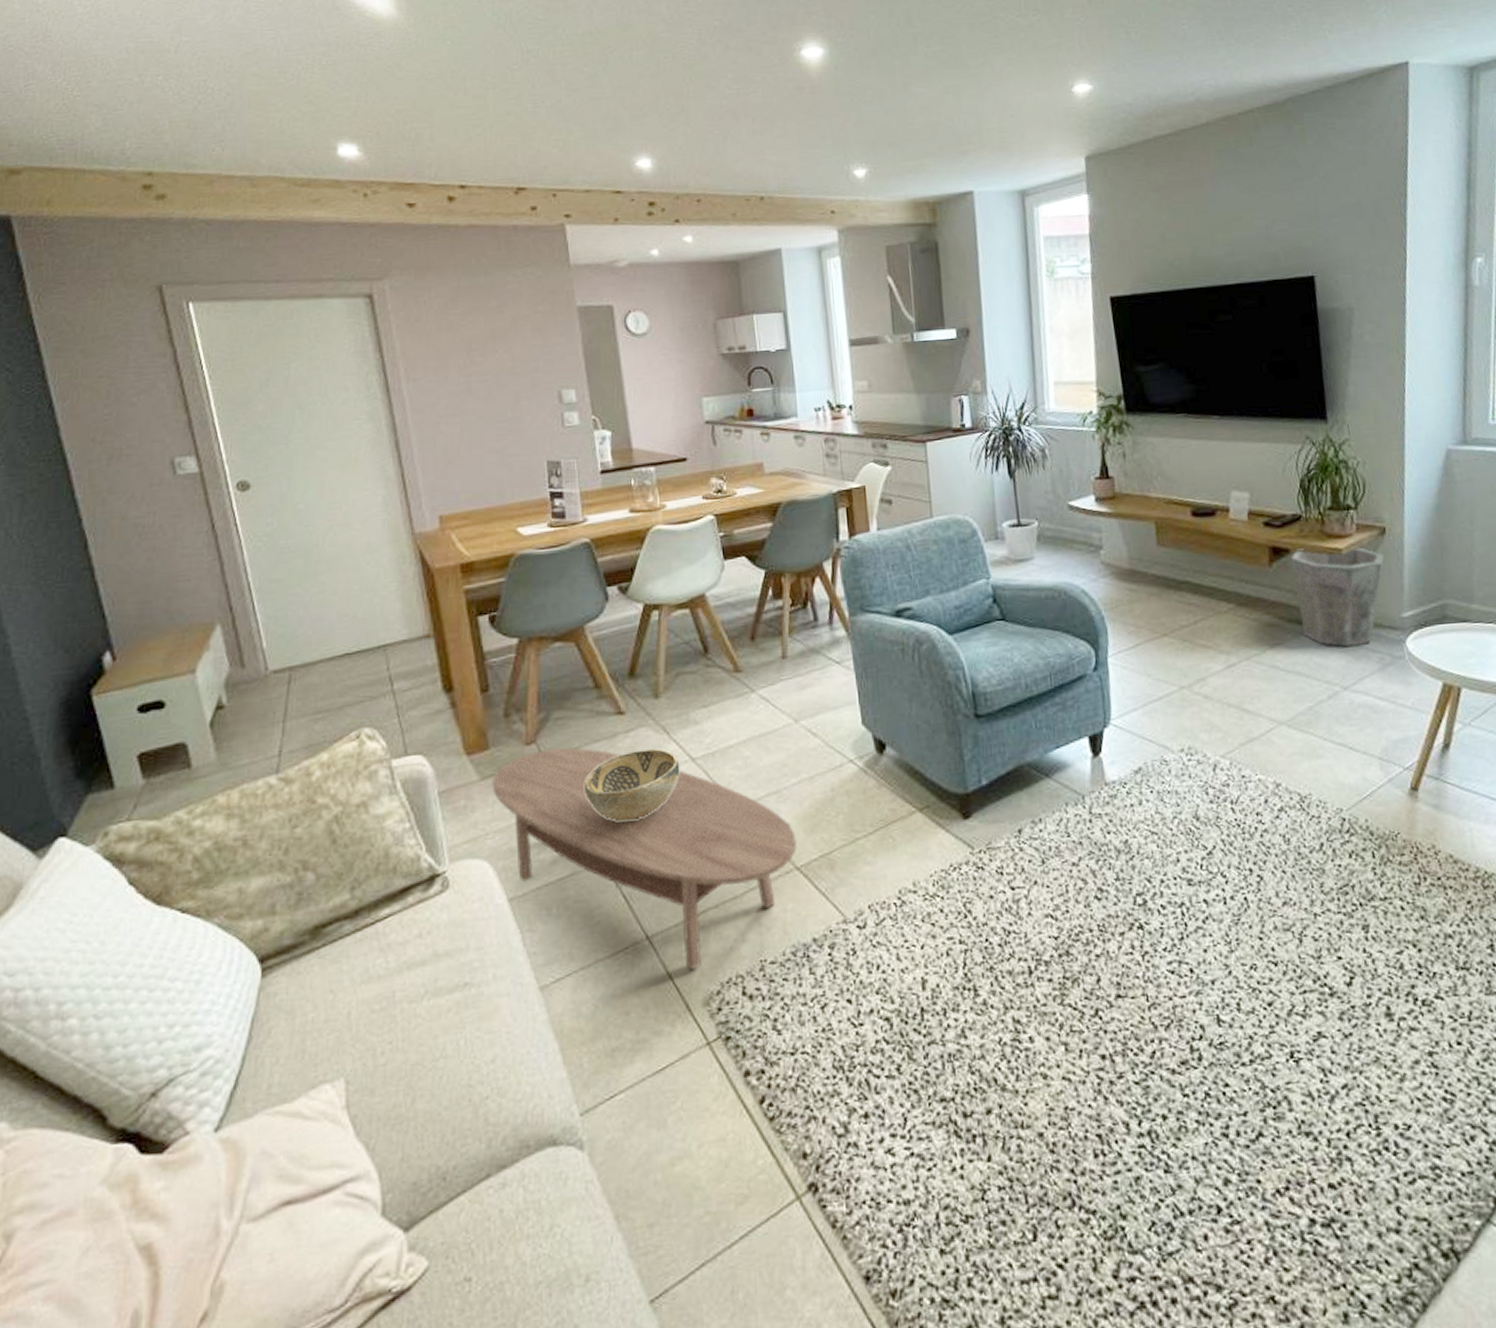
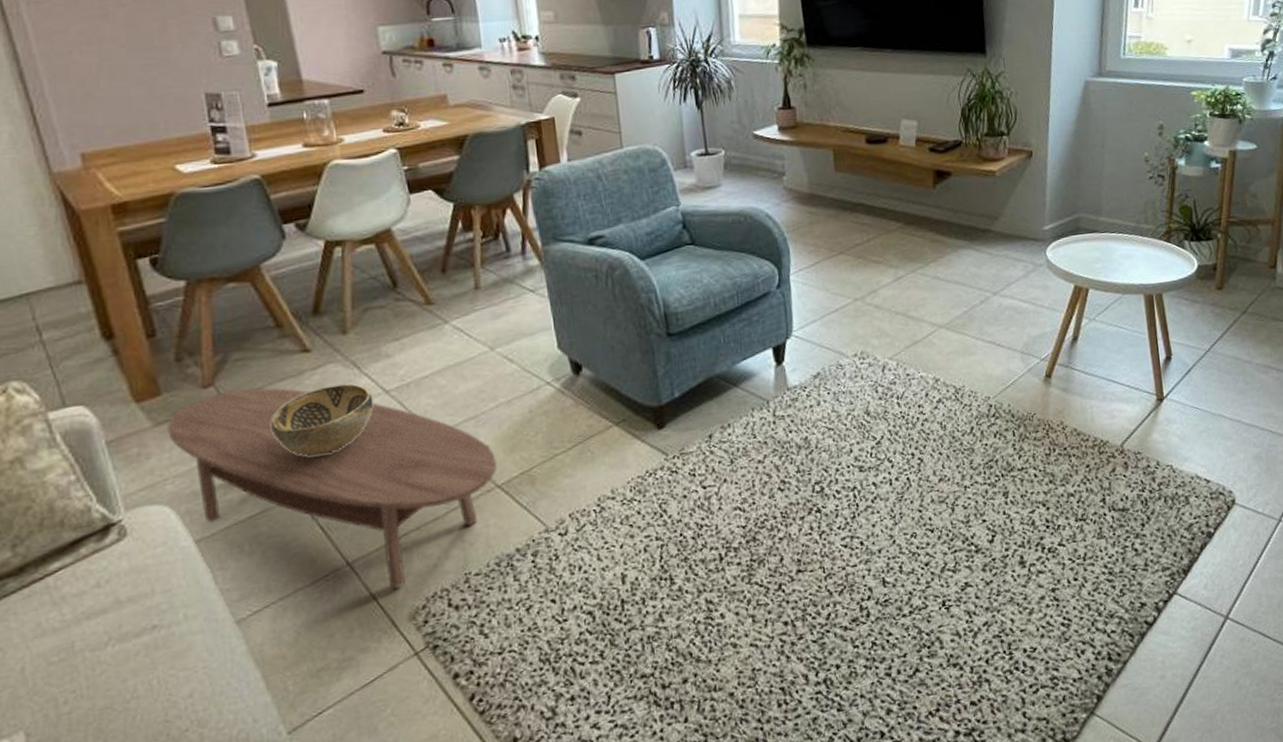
waste bin: present [1290,547,1385,648] -> none [952,169,1032,258]

